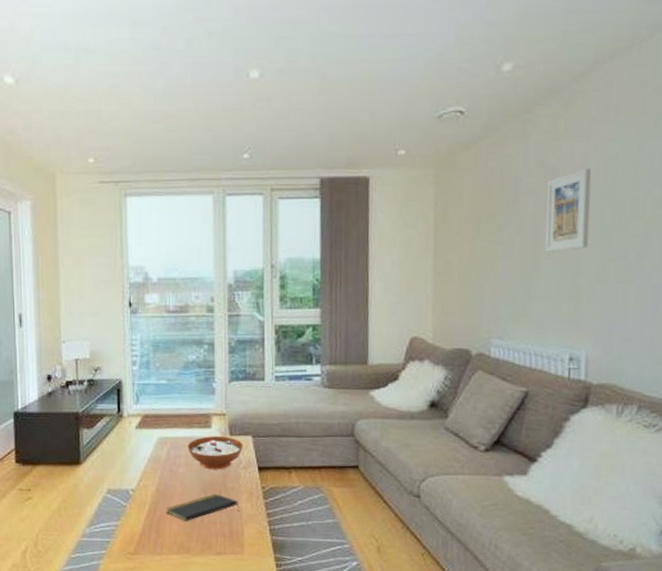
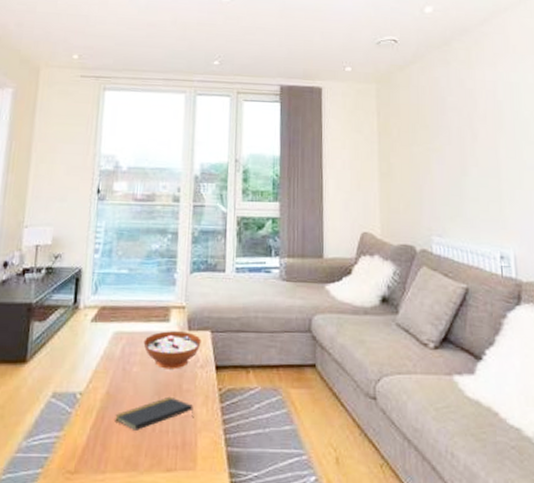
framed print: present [544,168,592,252] -> none [467,91,505,160]

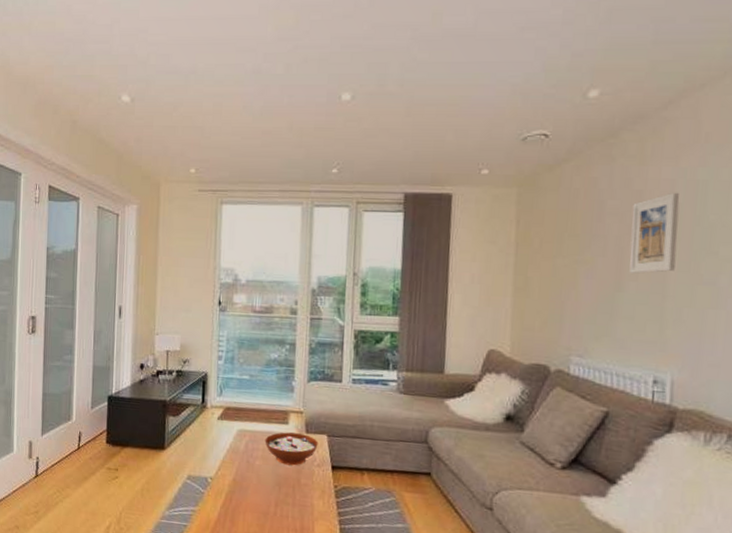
notepad: present [115,396,194,430] -> none [241,488,311,513]
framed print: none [467,91,505,160] -> present [629,192,680,274]

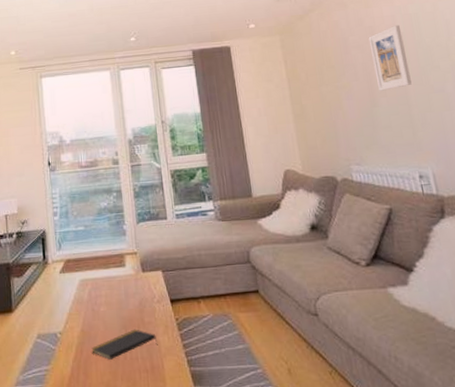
notepad: none [241,488,311,513] -> present [91,329,158,360]
decorative bowl: present [265,432,318,466] -> none [106,273,155,307]

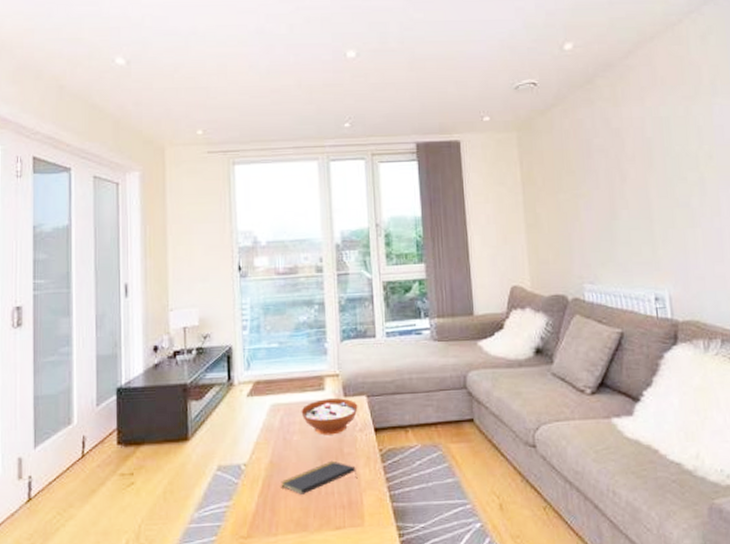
decorative bowl: none [106,273,155,307] -> present [301,398,358,435]
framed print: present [368,24,412,91] -> none [614,128,656,202]

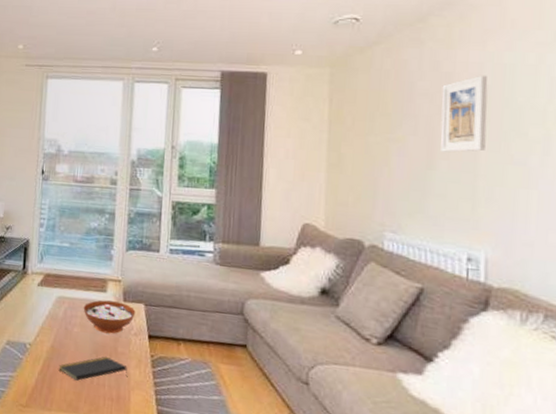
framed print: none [614,128,656,202] -> present [440,75,488,153]

